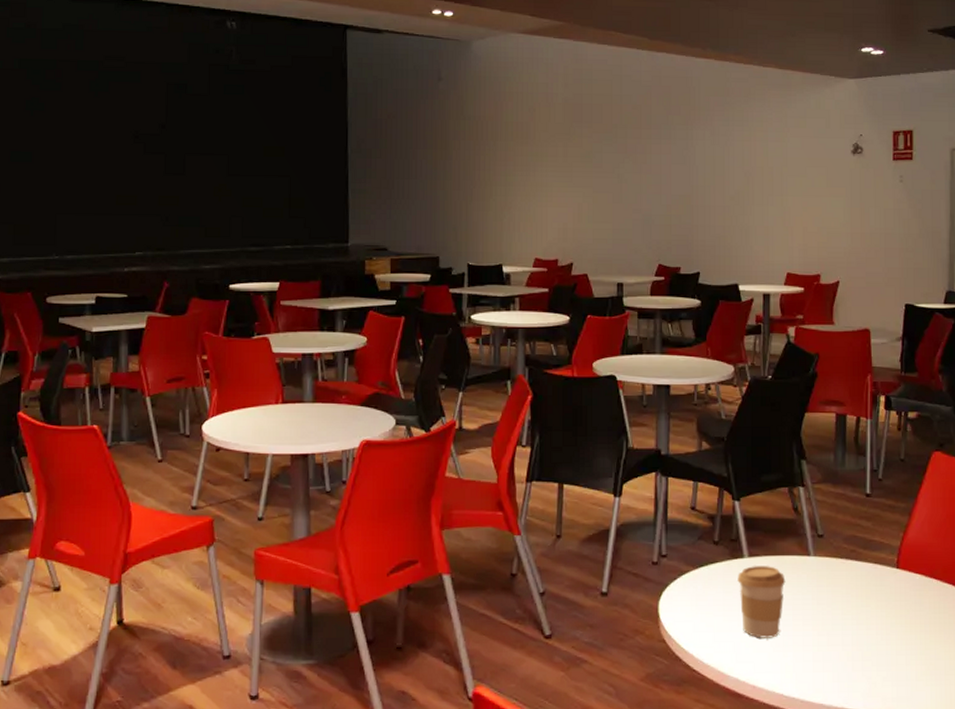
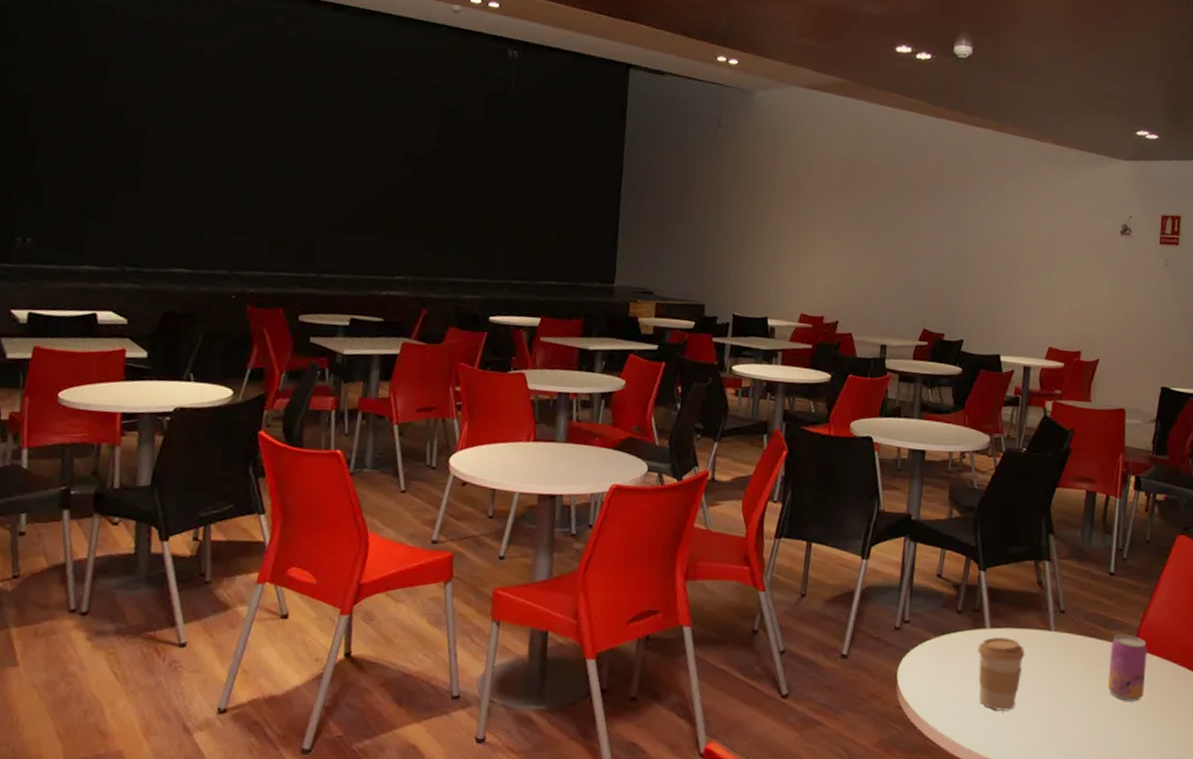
beverage can: none [872,555,910,621] -> present [1107,634,1147,701]

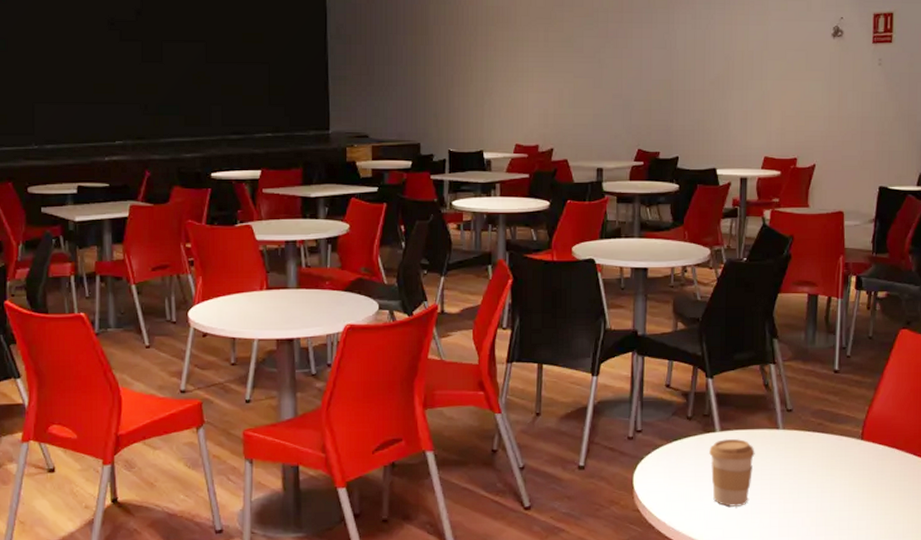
beverage can: present [1107,634,1147,701] -> none [836,427,874,489]

